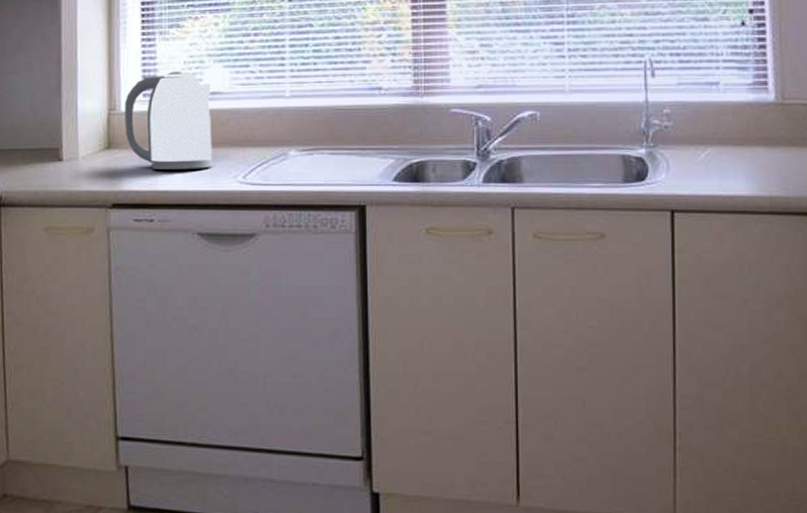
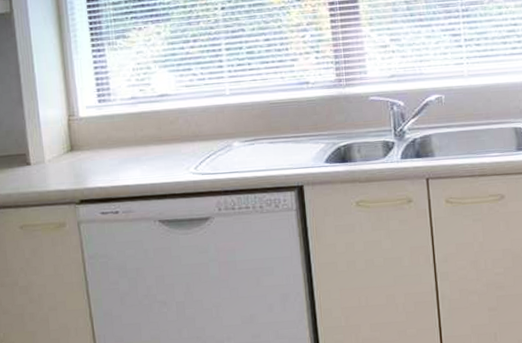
kettle: present [125,72,213,170] -> none [82,78,167,167]

